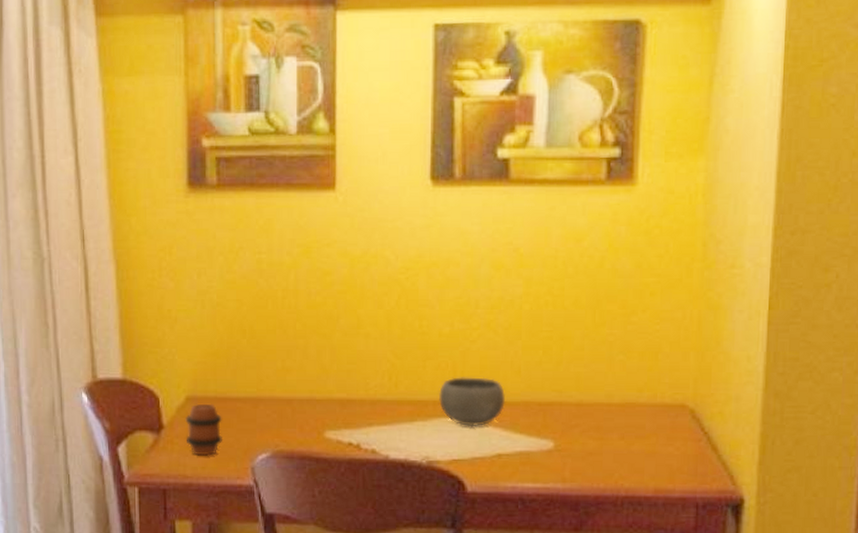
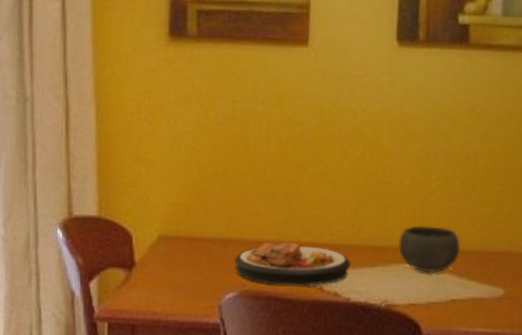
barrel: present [185,403,223,456] -> none [156,243,193,294]
plate: none [265,398,388,444] -> present [234,241,350,286]

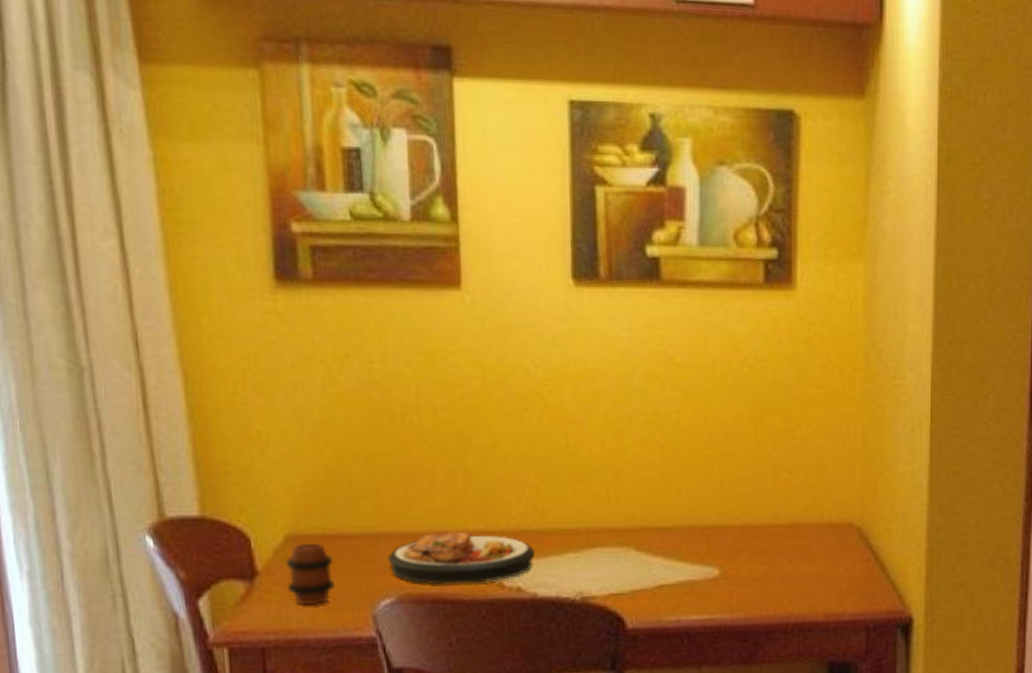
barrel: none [156,243,193,294] -> present [286,542,336,606]
bowl: present [398,225,461,274] -> none [592,501,666,557]

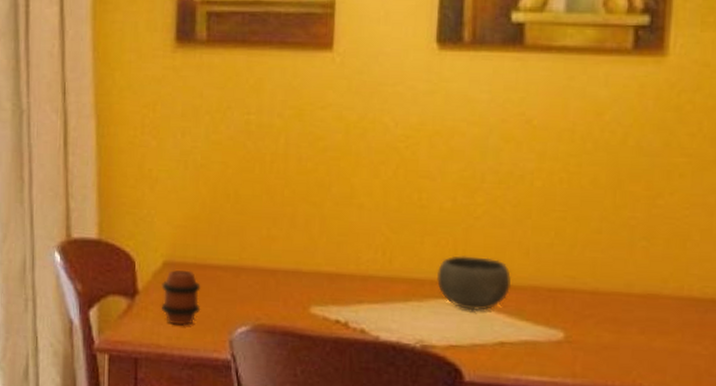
plate: present [387,531,535,585] -> none [247,270,380,321]
bowl: none [592,501,666,557] -> present [437,255,512,312]

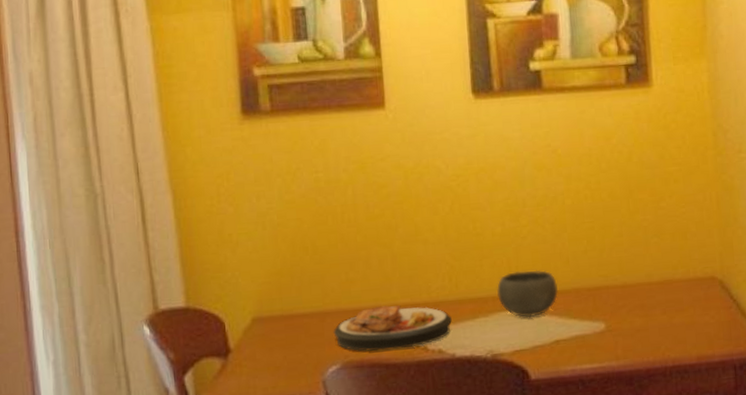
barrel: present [161,270,201,325] -> none [252,322,293,376]
plate: none [247,270,380,321] -> present [333,305,452,352]

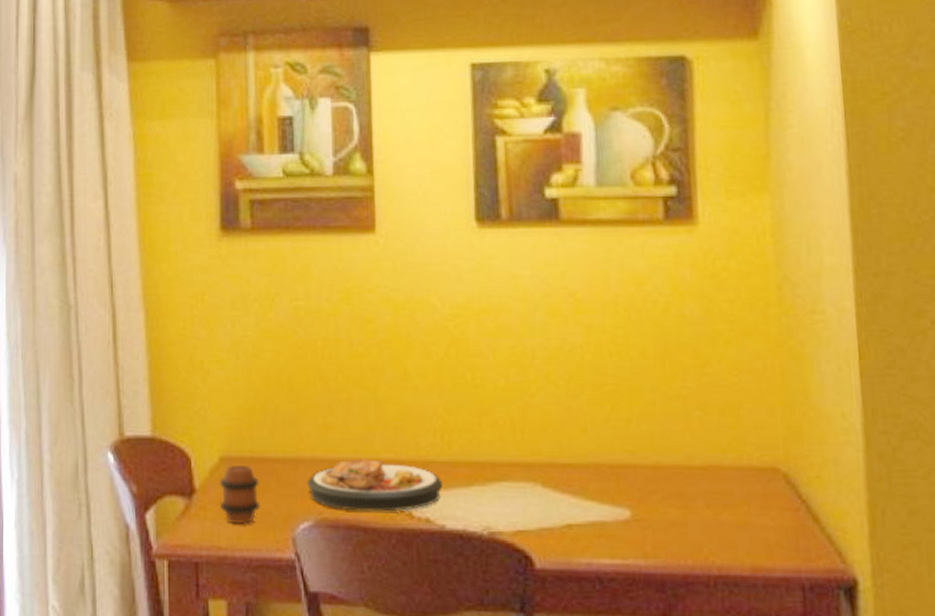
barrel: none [252,322,293,376] -> present [219,464,261,524]
bowl: present [497,270,559,318] -> none [498,435,573,493]

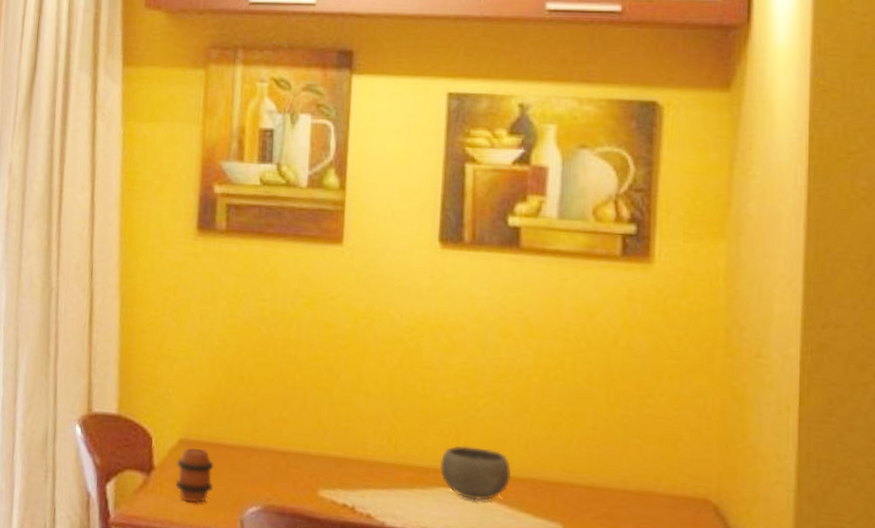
plate: present [307,459,442,512] -> none [258,453,386,506]
bowl: none [498,435,573,493] -> present [440,445,512,501]

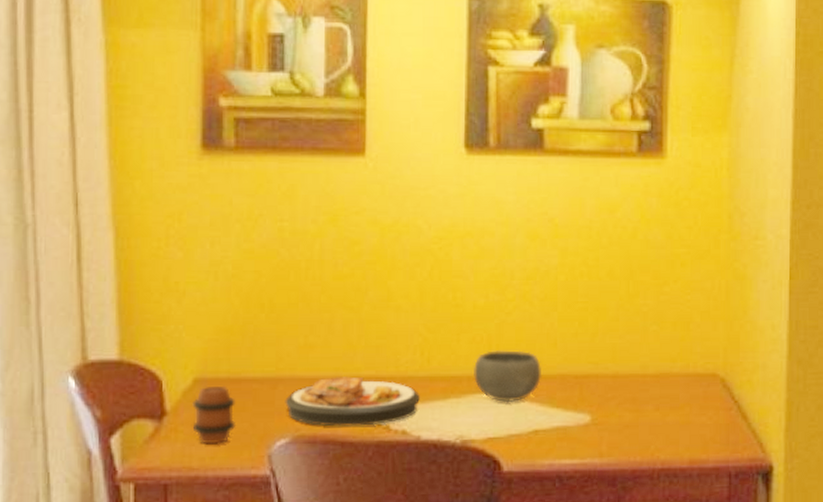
plate: none [258,453,386,506] -> present [285,376,420,427]

